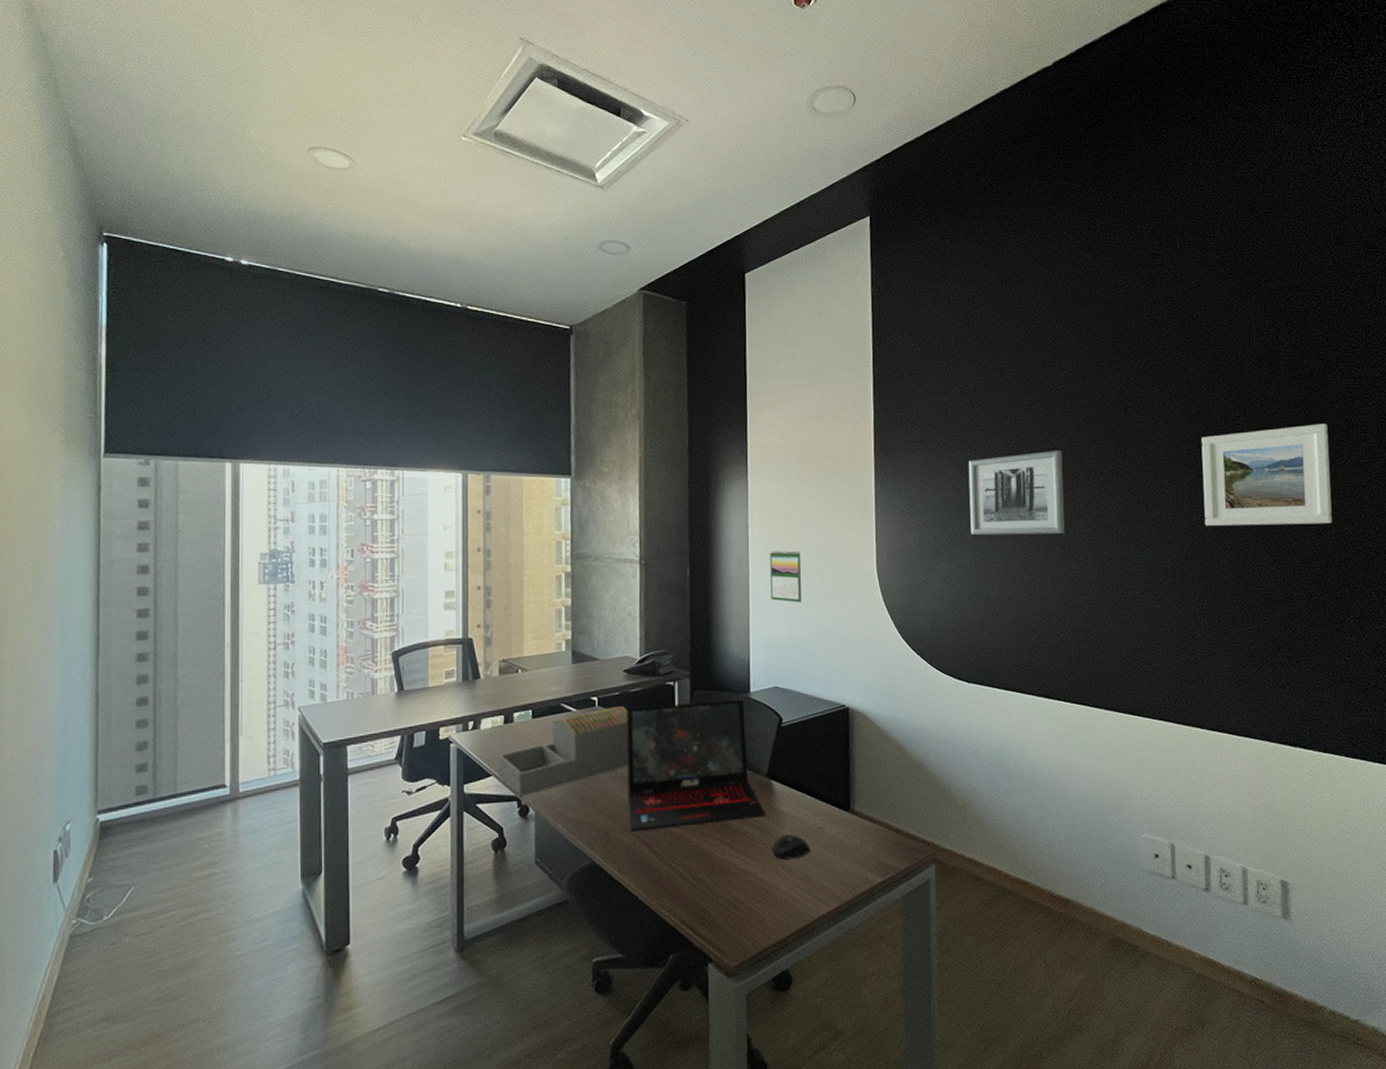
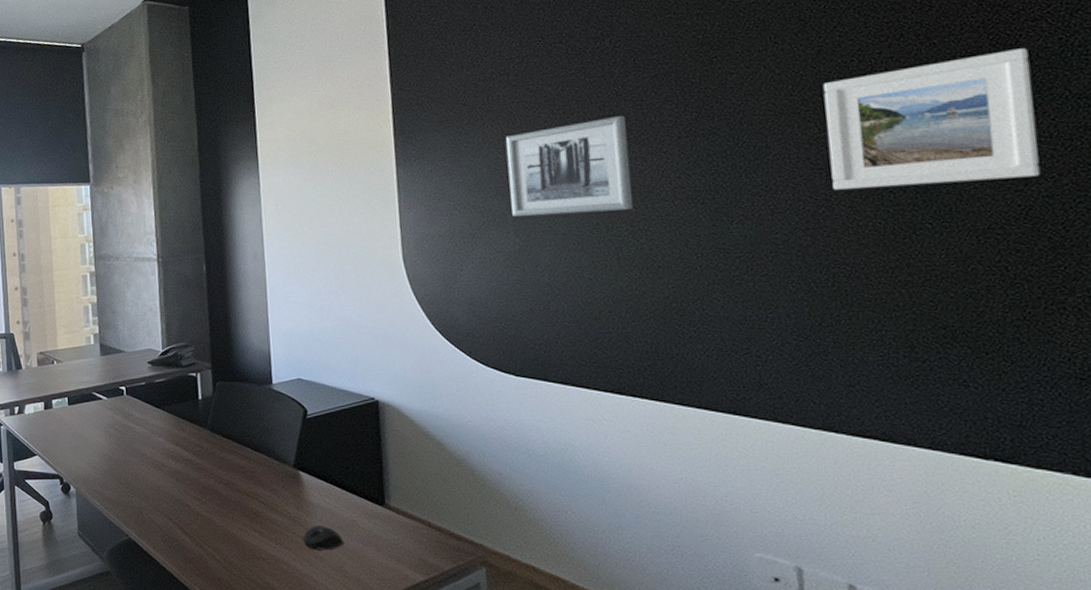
architectural model: present [499,706,629,797] -> none [42,396,158,476]
laptop: present [627,699,766,832] -> none [153,390,295,513]
calendar: present [770,550,802,603] -> none [286,242,322,295]

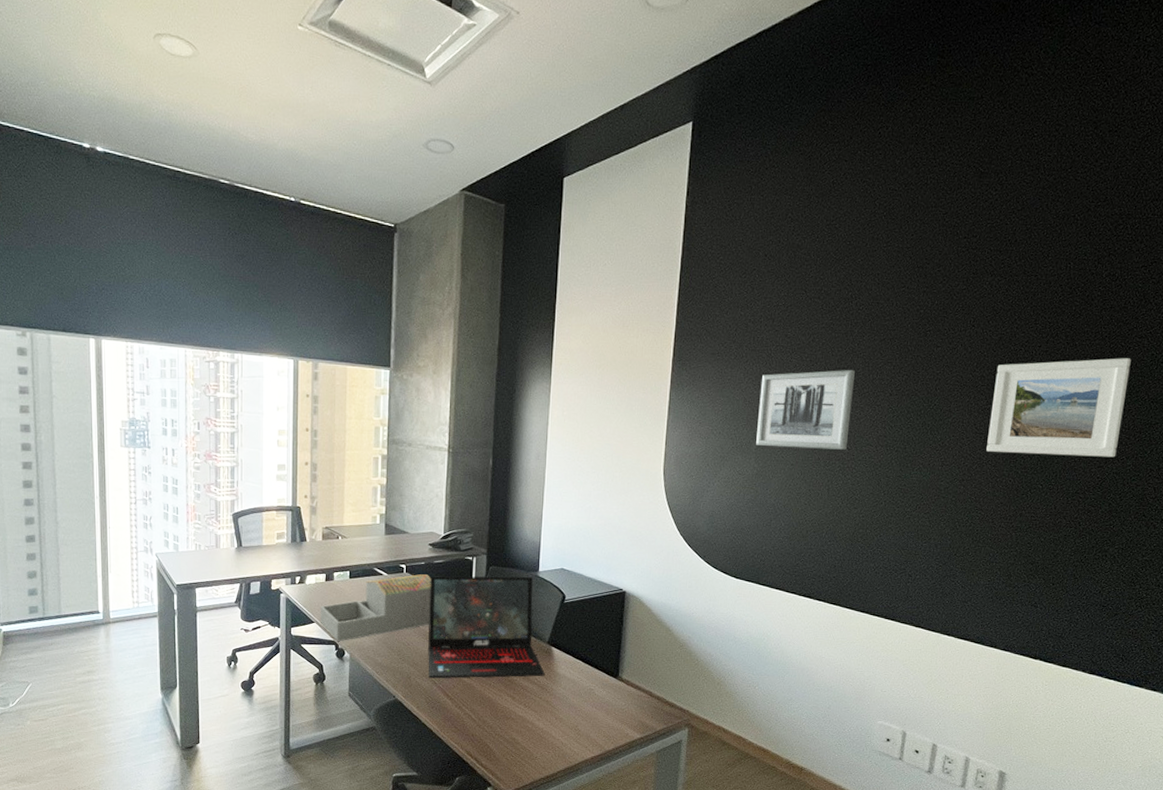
architectural model: none [42,396,158,476] -> present [321,574,431,642]
laptop: none [153,390,295,513] -> present [428,576,545,679]
mouse: present [303,526,345,550] -> none [548,692,581,713]

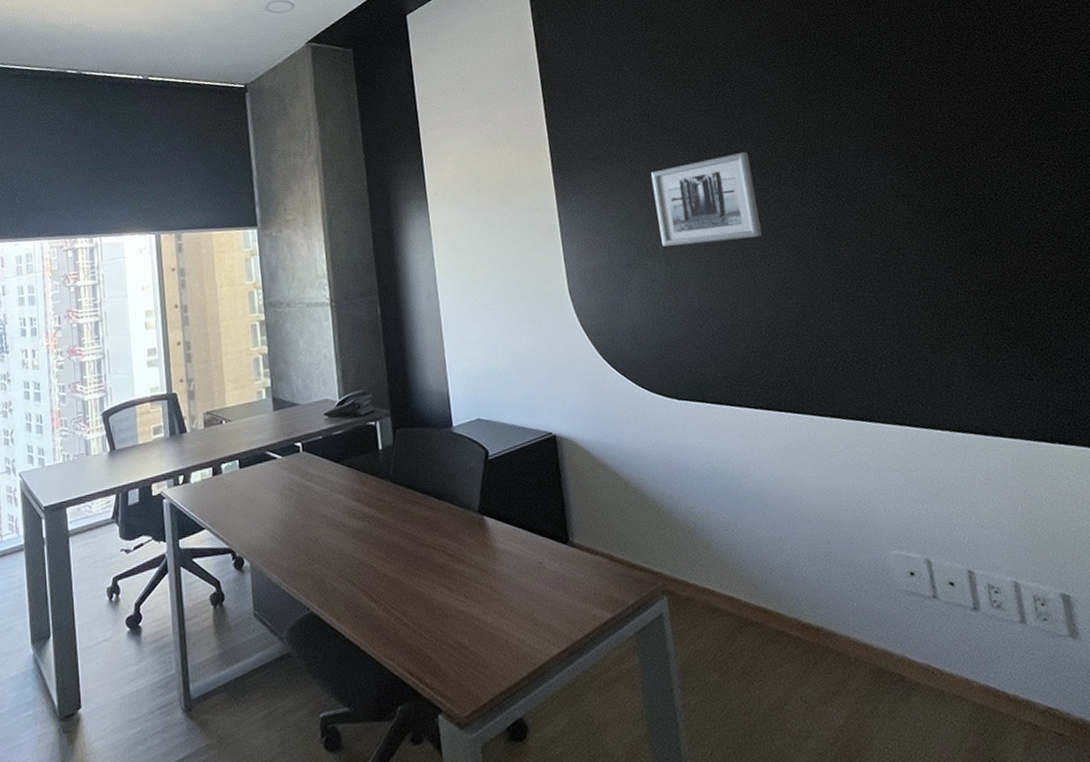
architectural model: present [321,574,431,642] -> none [210,450,339,549]
laptop: present [428,576,545,679] -> none [331,434,482,579]
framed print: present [986,358,1131,458] -> none [896,94,1058,214]

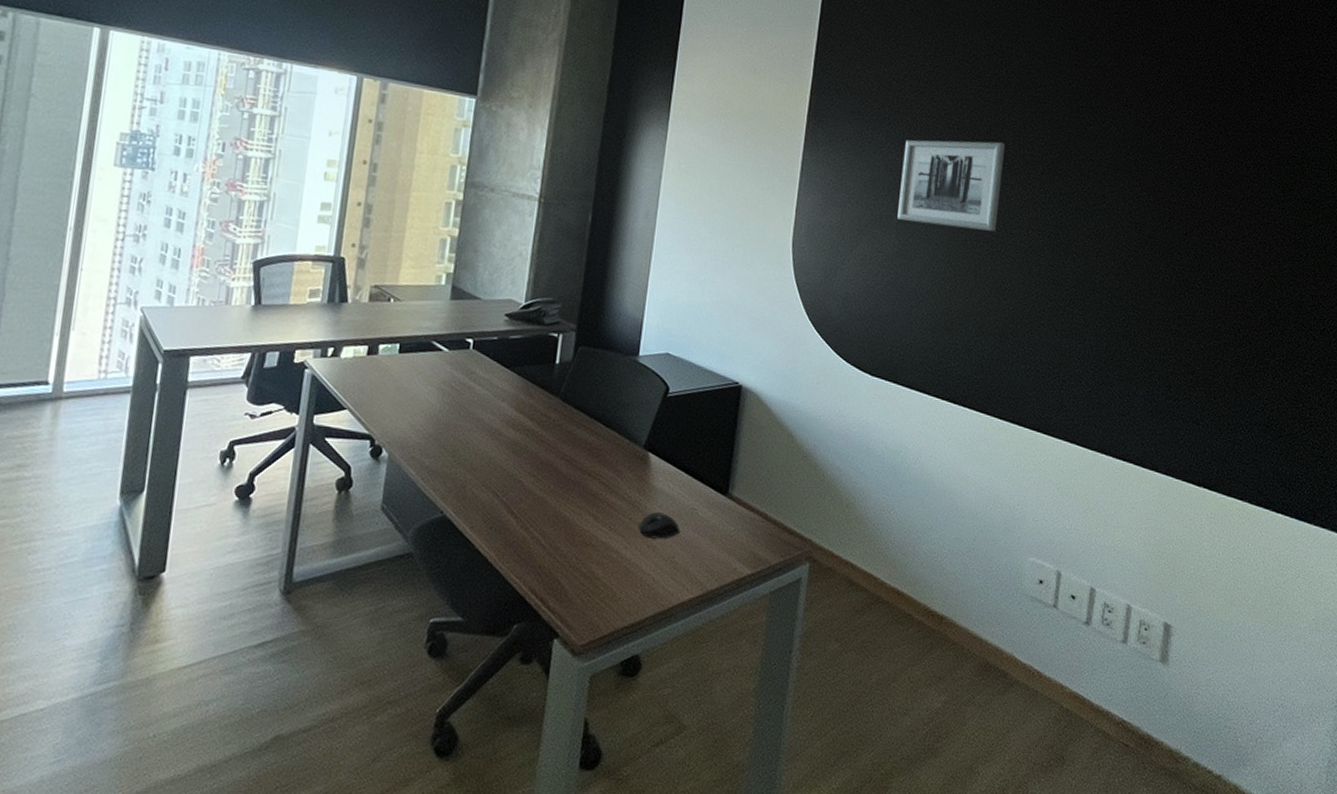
mouse: none [492,572,533,600] -> present [639,512,681,539]

